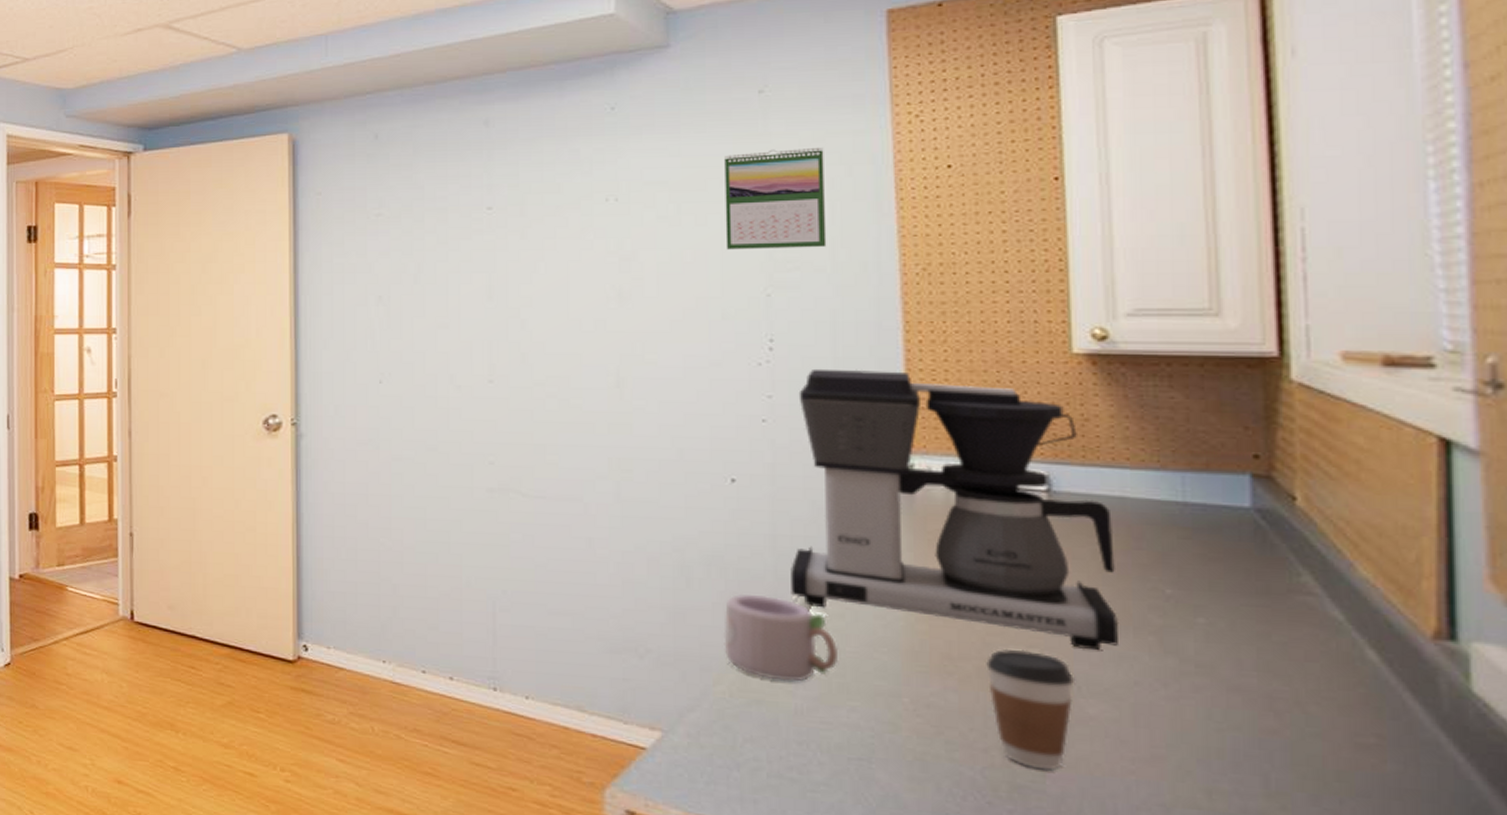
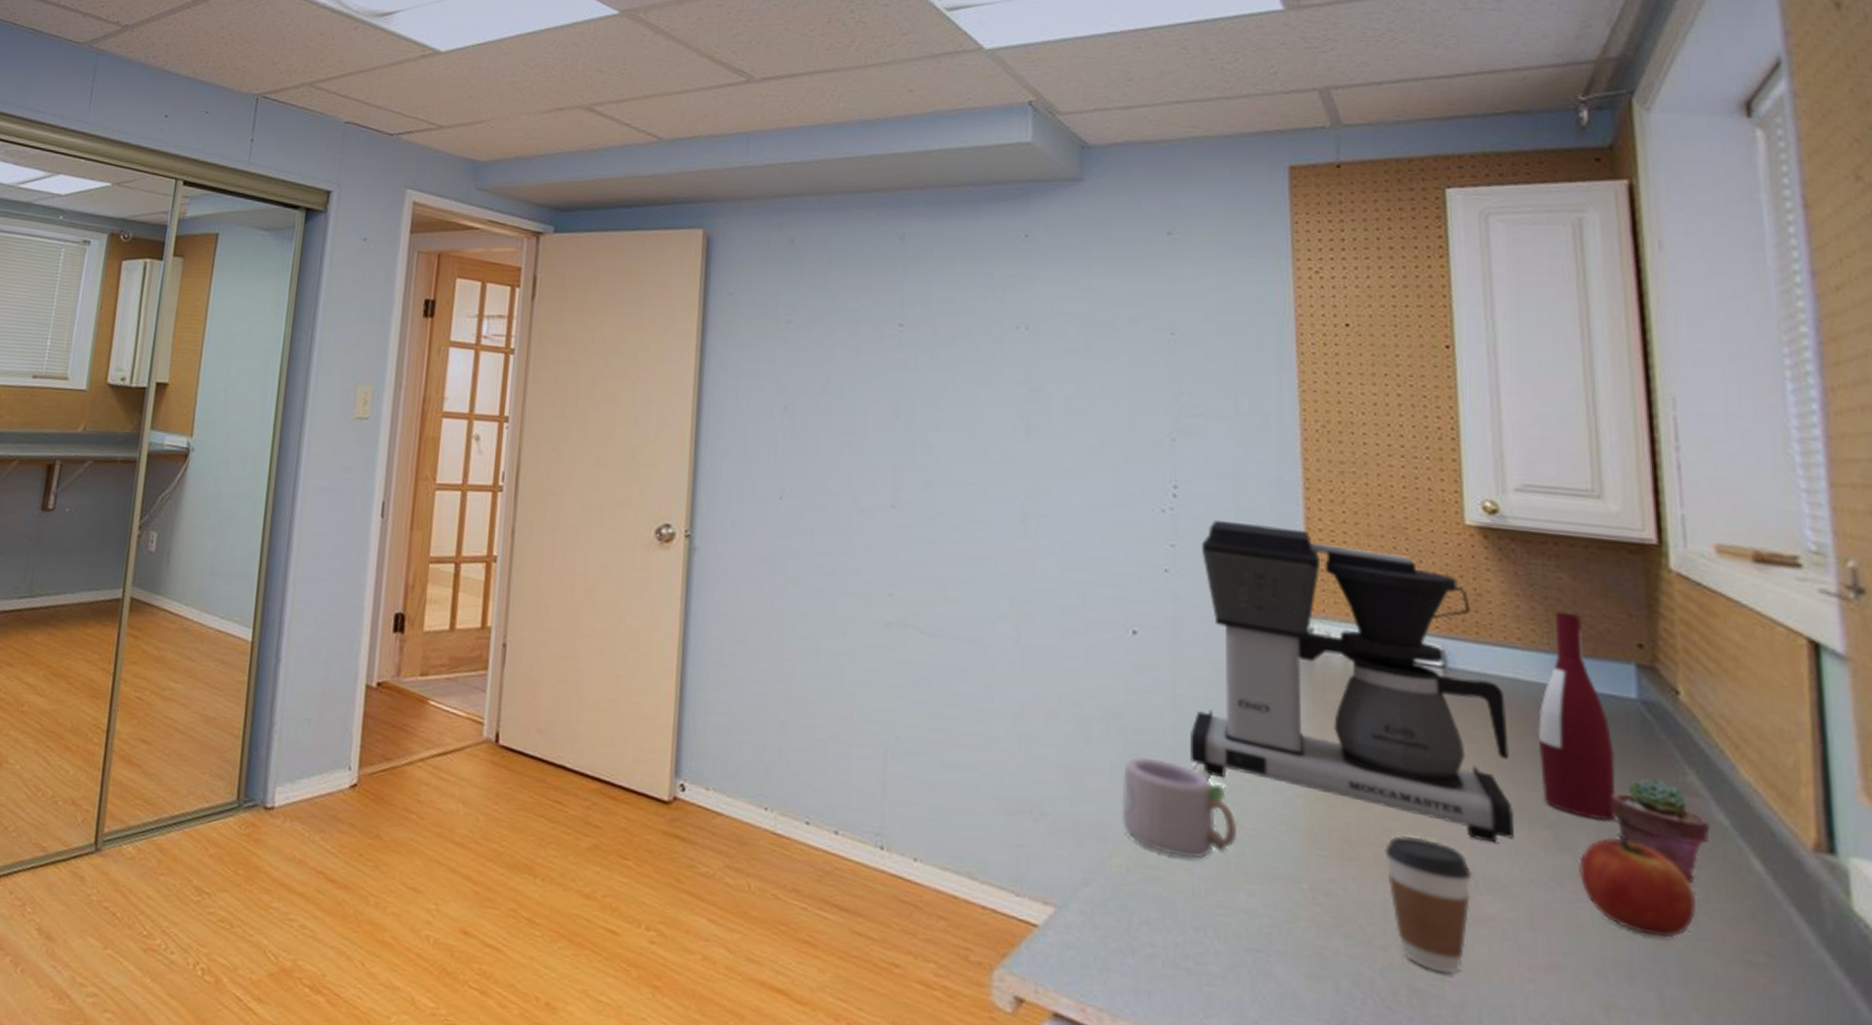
calendar: present [724,147,827,250] -> none [1132,292,1230,396]
wine bottle: none [1145,429,1226,623] -> present [1538,611,1616,821]
apple: none [1185,633,1305,727] -> present [1579,832,1696,938]
potted succulent: none [1220,582,1323,675] -> present [1611,779,1710,883]

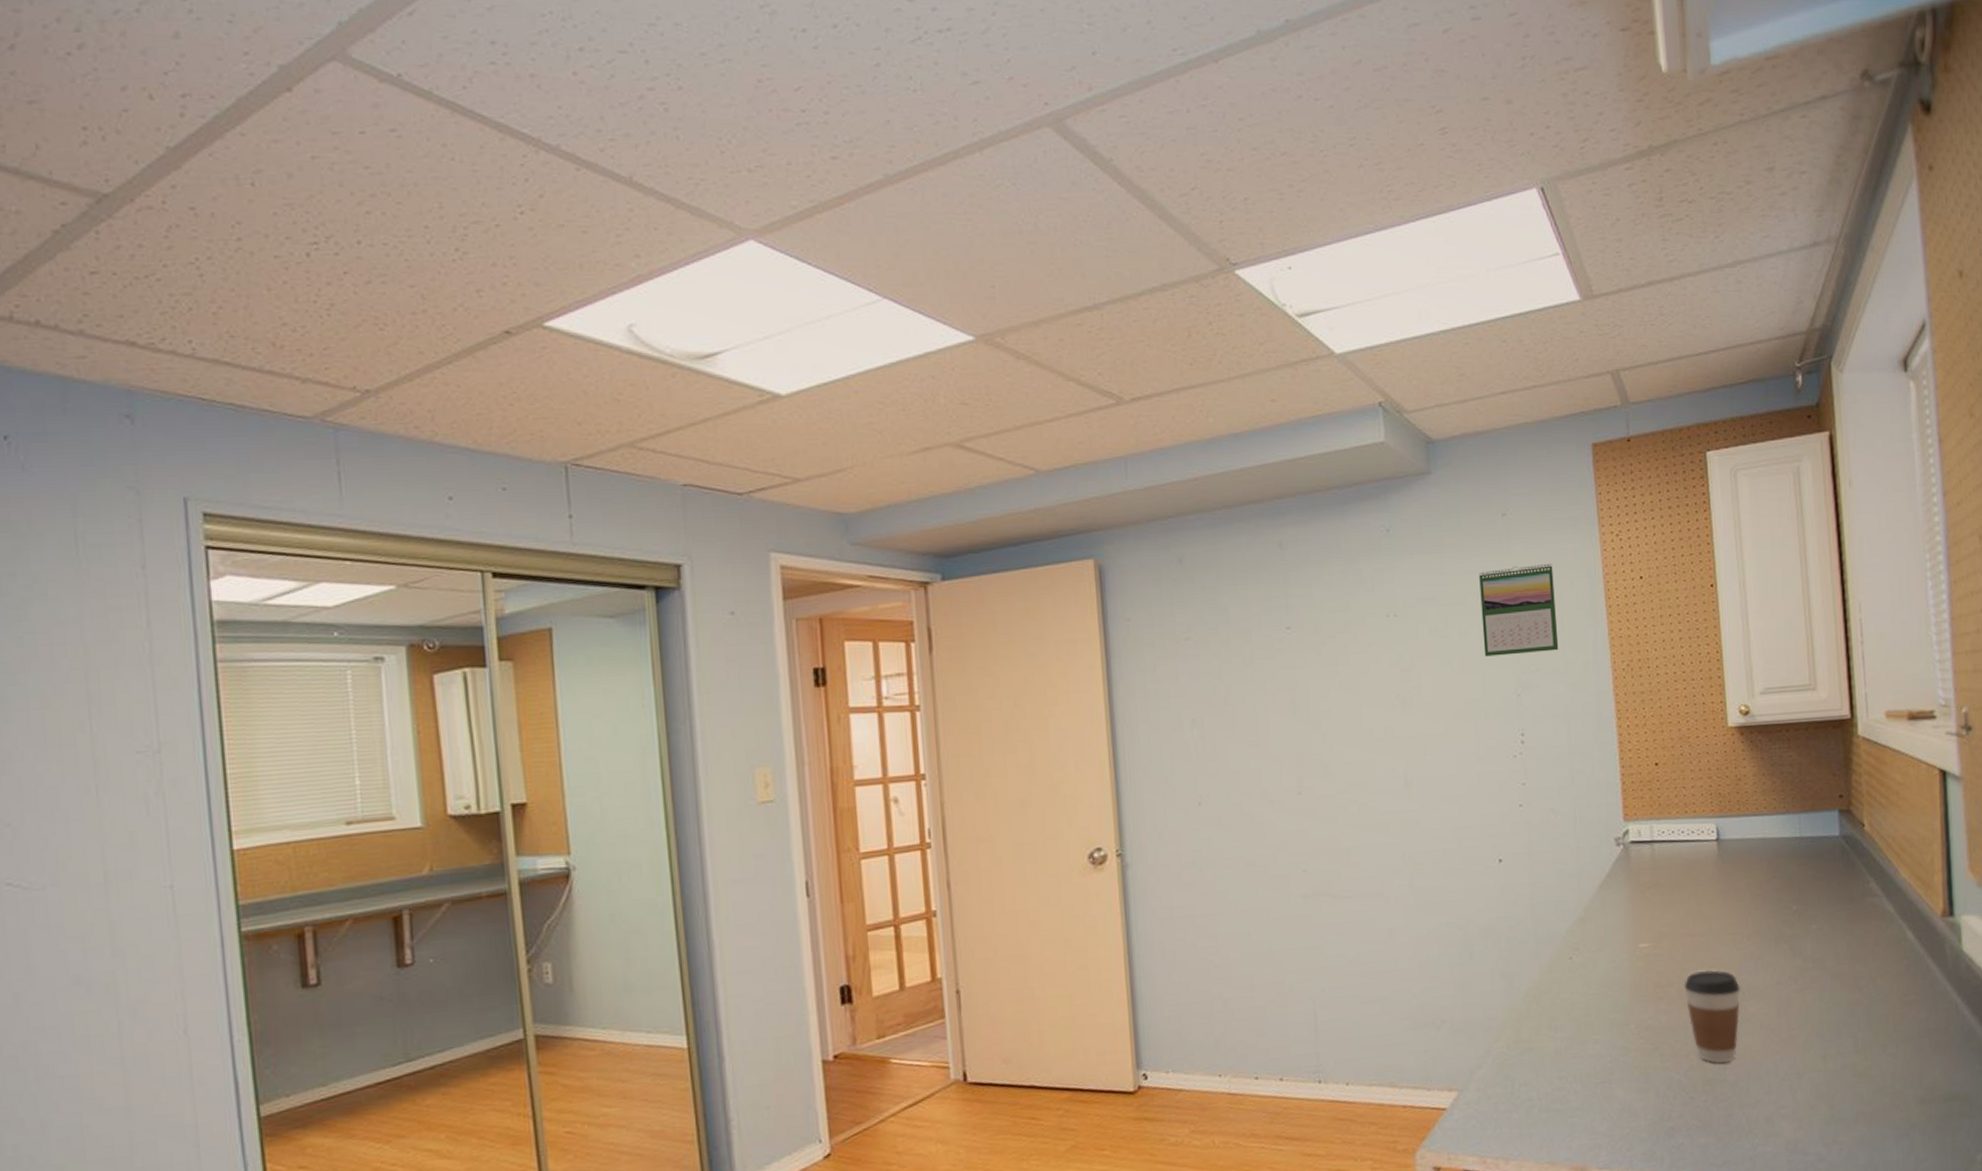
mug: present [1121,756,1238,860] -> none [1500,956,1585,1029]
calendar: none [1132,292,1230,396] -> present [1479,563,1559,657]
coffee maker: present [1190,520,1515,844] -> none [1545,753,1766,962]
wine bottle: present [1538,611,1616,821] -> none [1779,781,1828,929]
apple: present [1579,832,1696,938] -> none [1806,933,1875,1001]
potted succulent: present [1611,779,1710,883] -> none [1825,890,1883,957]

